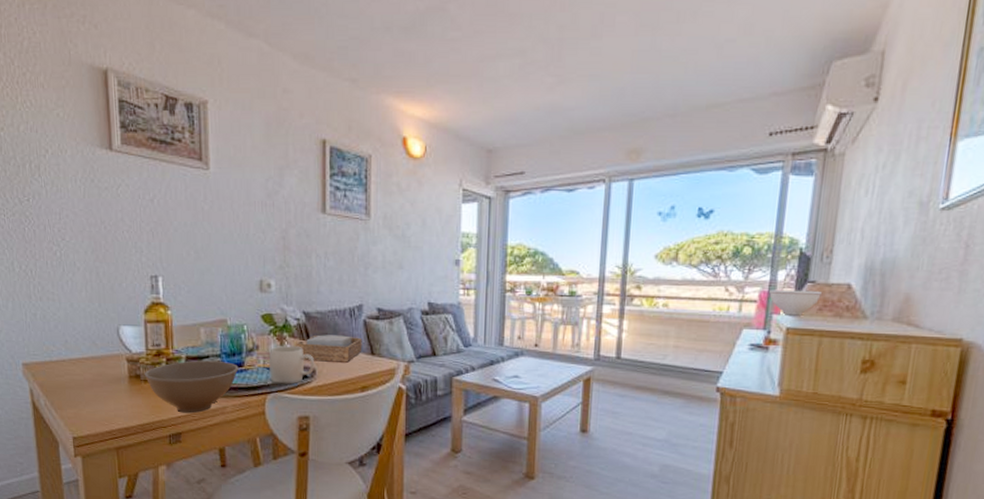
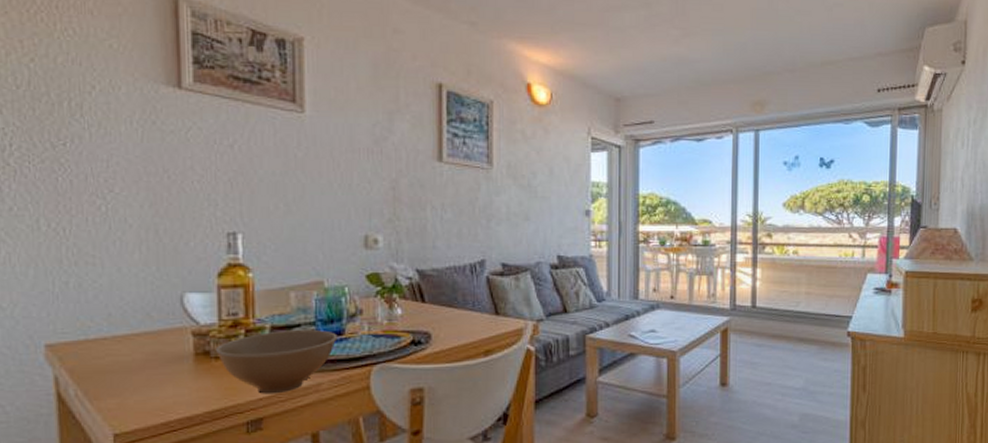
mug: present [268,345,315,386] -> none [374,308,430,354]
napkin holder: present [295,334,362,364] -> none [406,294,485,326]
bowl: present [769,289,822,316] -> none [888,235,933,259]

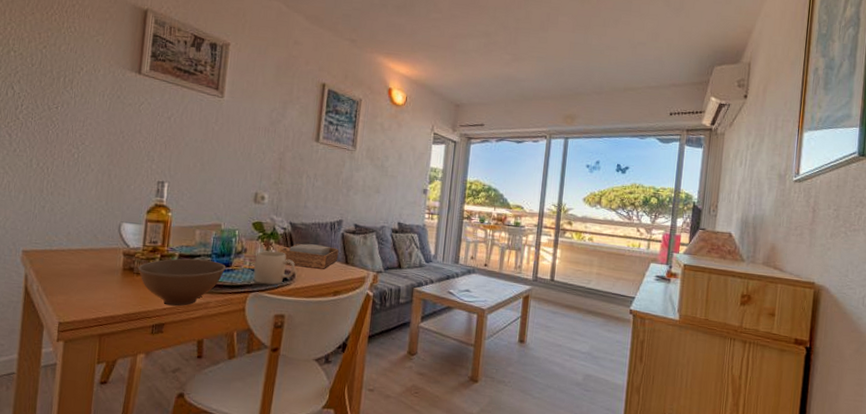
mug: none [374,308,430,354] -> present [253,250,296,286]
napkin holder: none [406,294,485,326] -> present [279,243,339,270]

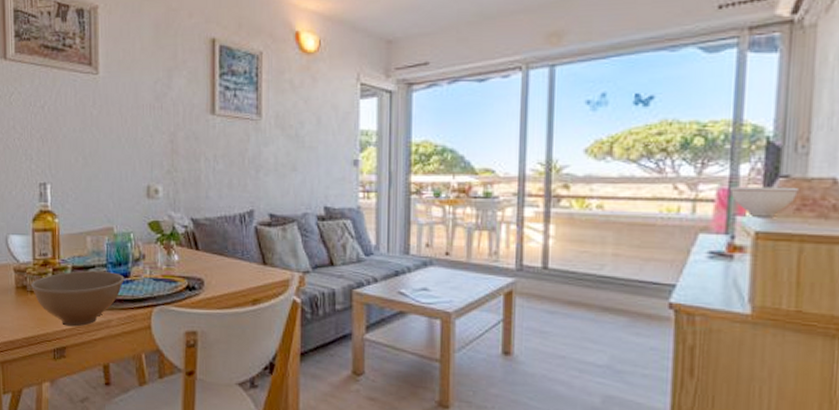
mug: present [253,250,296,286] -> none [155,254,203,298]
napkin holder: present [279,243,339,270] -> none [182,243,254,274]
bowl: none [671,233,710,255] -> present [730,186,799,217]

